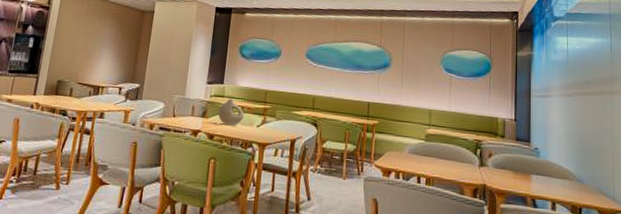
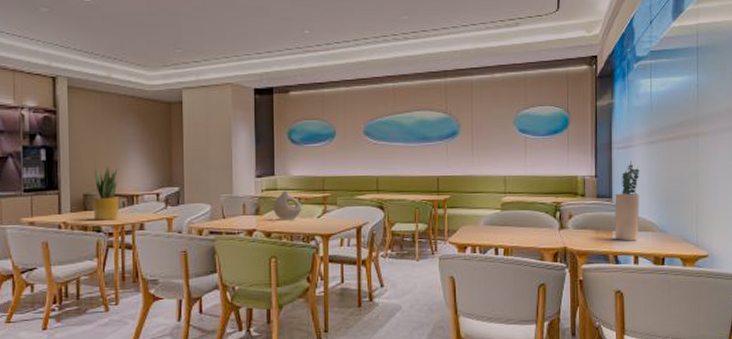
planter: none [62,59,91,107] -> present [92,166,119,221]
vase: none [533,109,557,187] -> present [615,161,640,241]

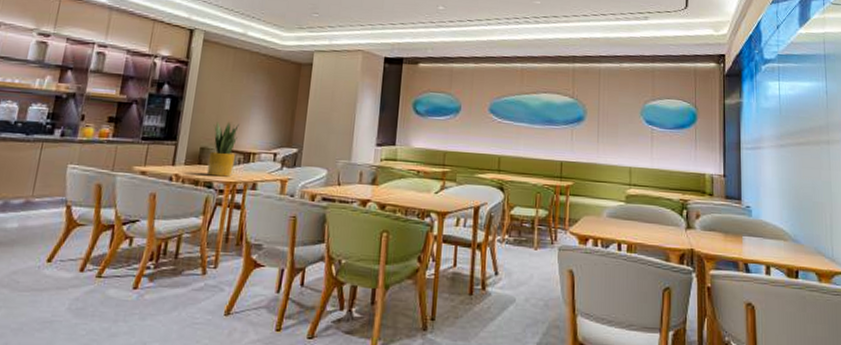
vase: present [273,190,302,220] -> none [390,162,421,194]
vase: present [615,161,640,241] -> none [744,163,770,249]

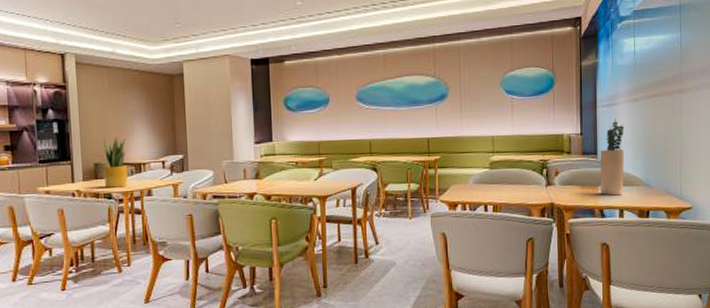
vase: none [744,163,770,249] -> present [600,118,624,196]

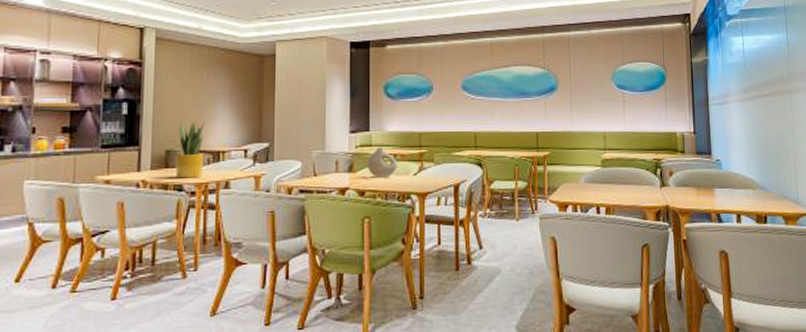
vase: none [271,155,300,184] -> present [367,147,398,178]
vase: present [600,118,624,196] -> none [714,117,740,199]

